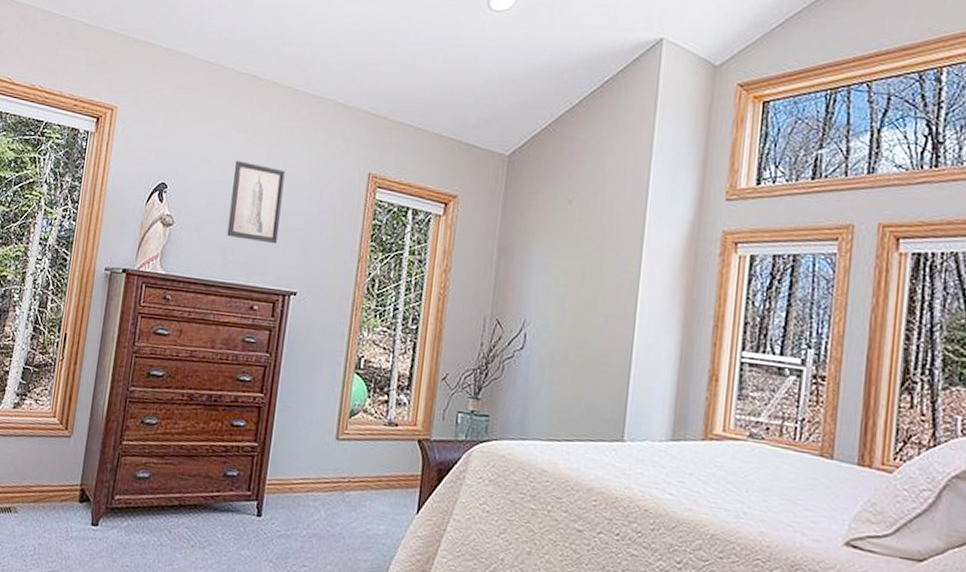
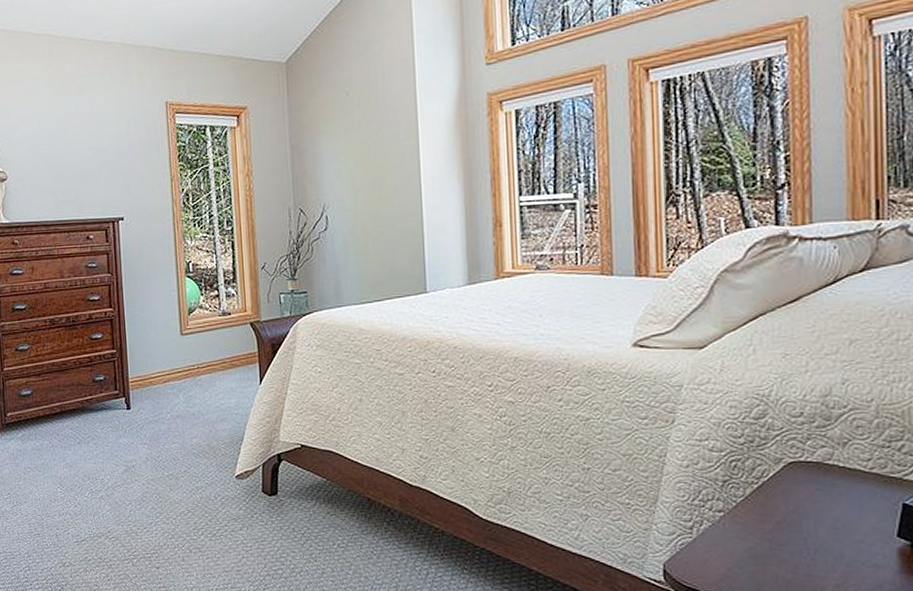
wall art: present [227,160,285,244] -> none [49,112,99,181]

